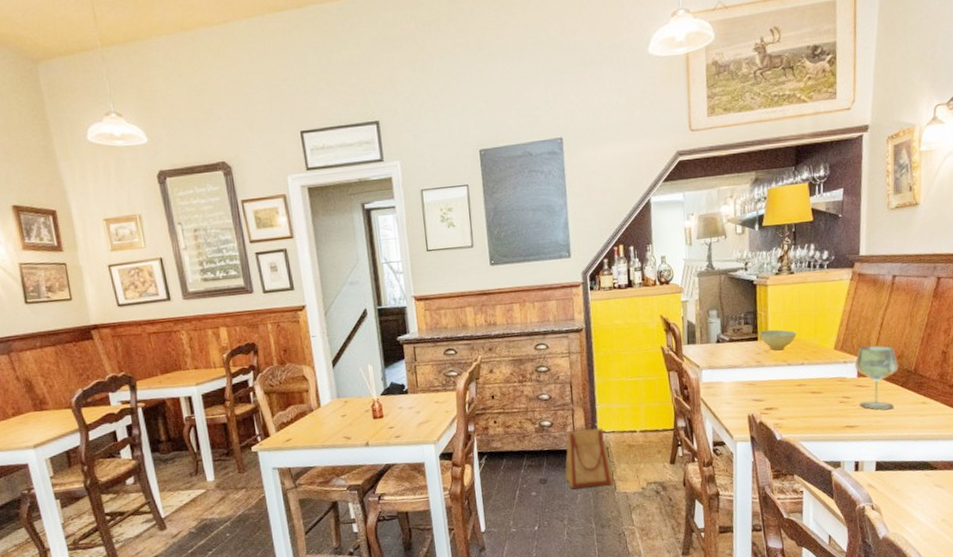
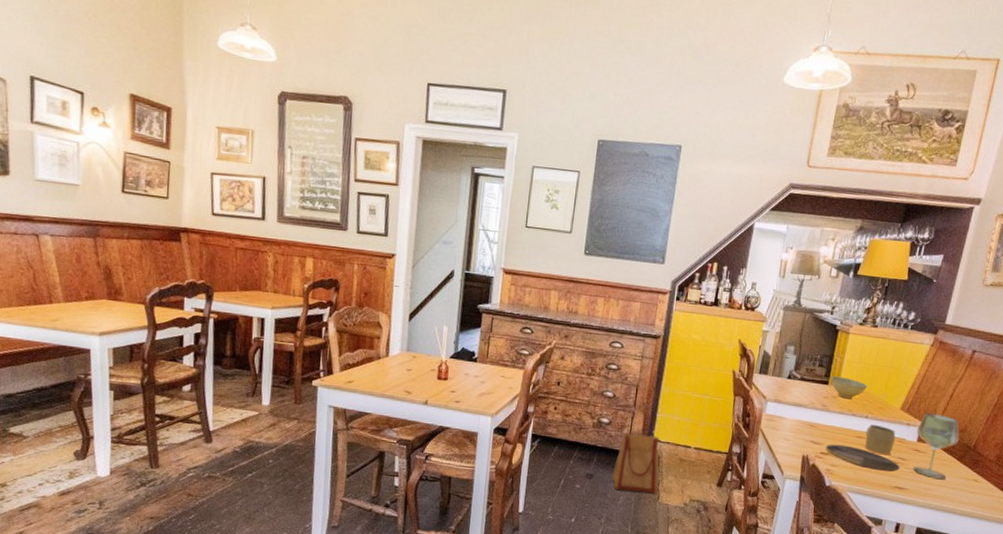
plate: none [768,395,847,415] -> present [825,444,900,472]
mug: none [805,369,836,398] -> present [865,425,896,455]

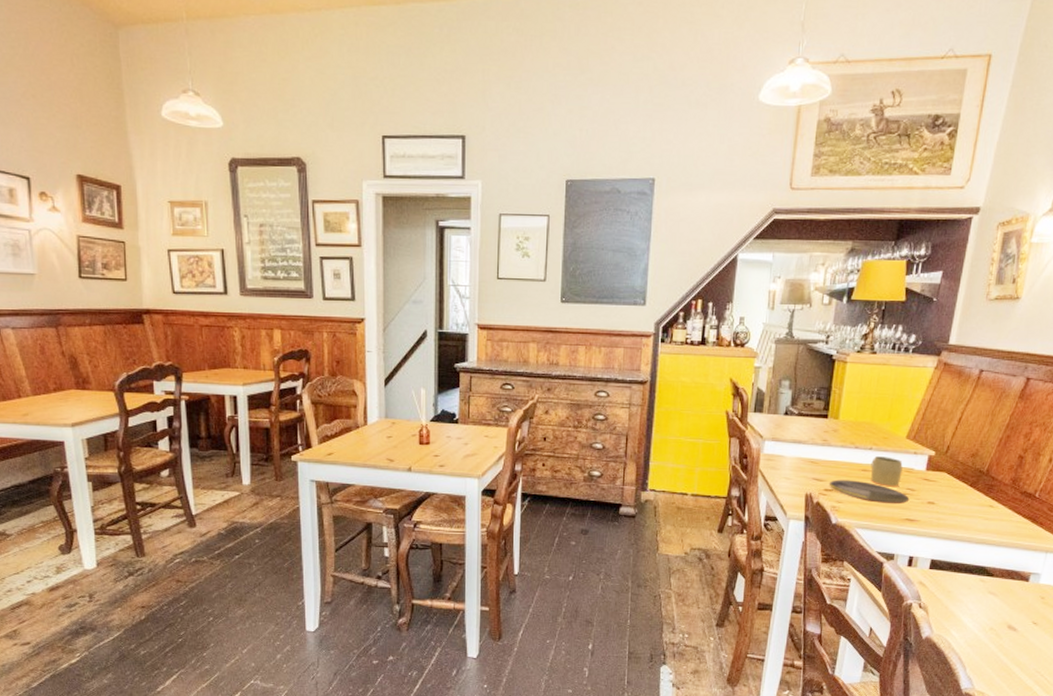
shopping bag: present [611,433,660,494] -> none [607,485,656,545]
bowl: present [831,375,868,399] -> none [830,408,870,432]
wine glass: present [913,412,960,480] -> none [924,439,971,508]

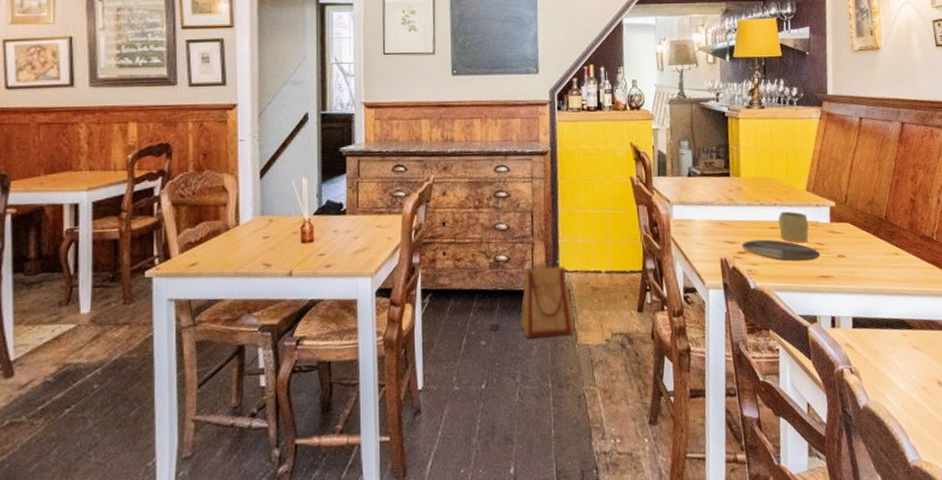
shopping bag: none [607,485,656,545] -> present [519,266,574,339]

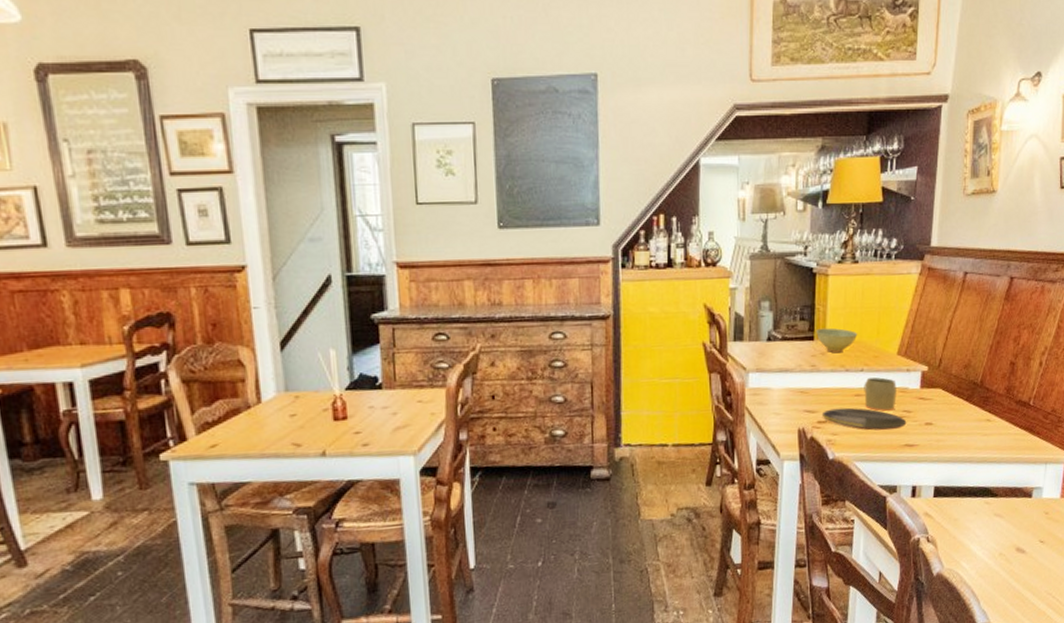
shopping bag: present [519,266,574,339] -> none [578,439,637,516]
bowl: none [731,165,769,189] -> present [816,327,858,353]

